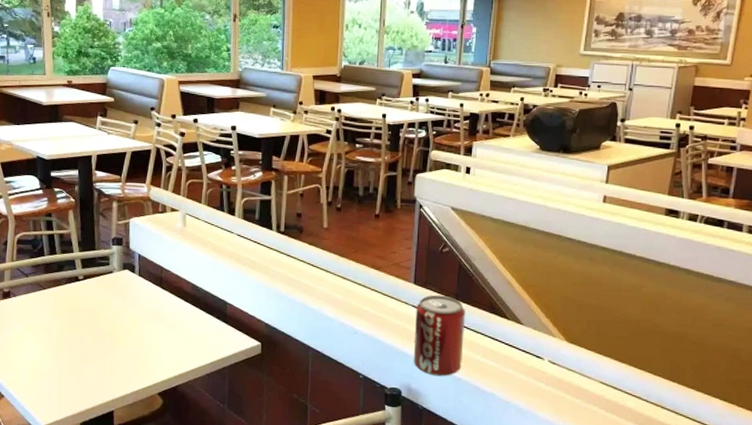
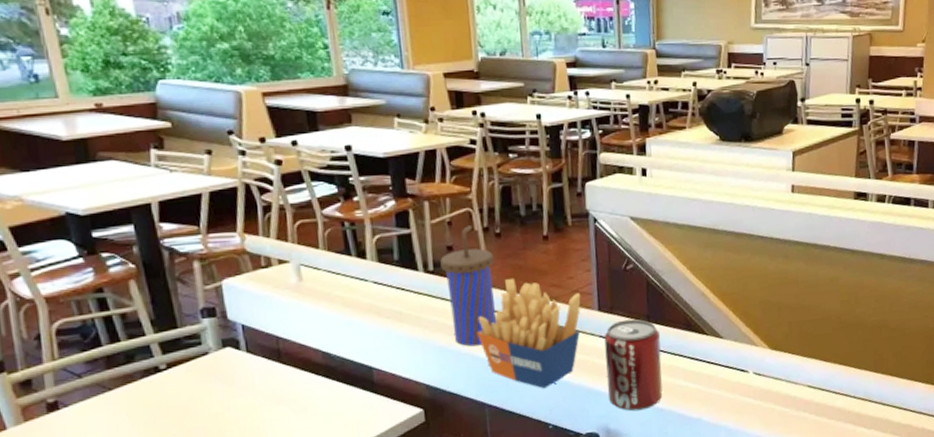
beverage cup: none [290,199,333,298] -> present [440,225,497,347]
french fries: none [311,246,401,343] -> present [477,277,581,389]

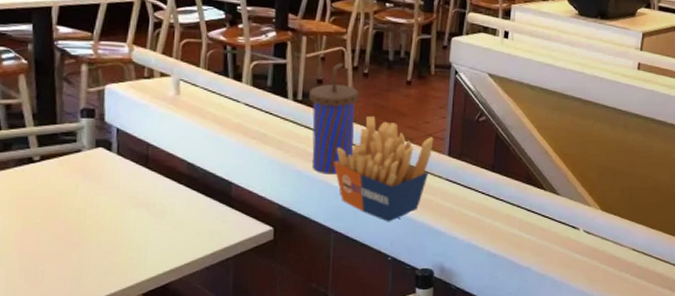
pop: present [604,318,663,412] -> none [446,167,502,254]

